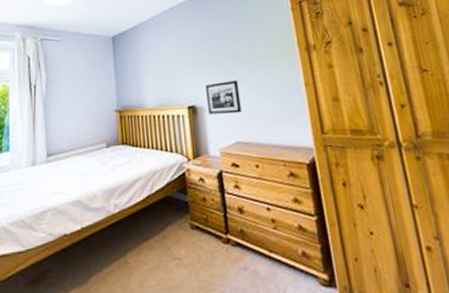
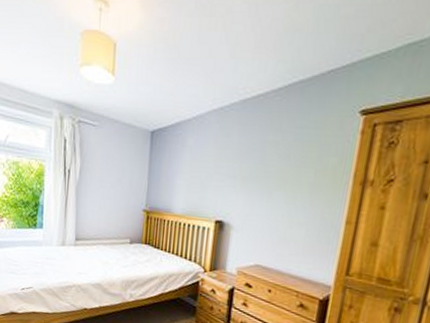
picture frame: present [206,80,242,115] -> none [235,202,274,238]

